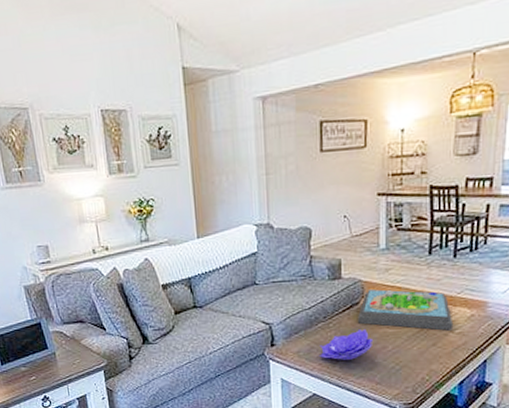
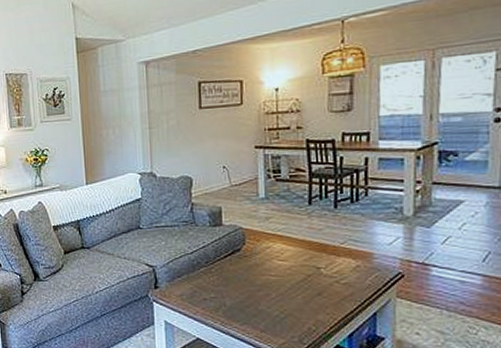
decorative bowl: present [318,328,374,360] -> none [201,274,257,306]
board game: present [358,289,454,331] -> none [240,237,339,281]

